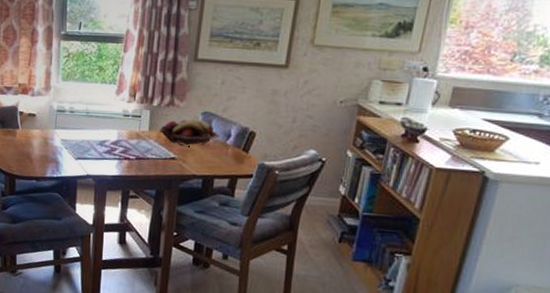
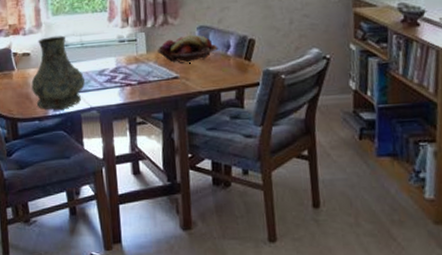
vase: none [33,101,85,173] -> present [31,35,85,110]

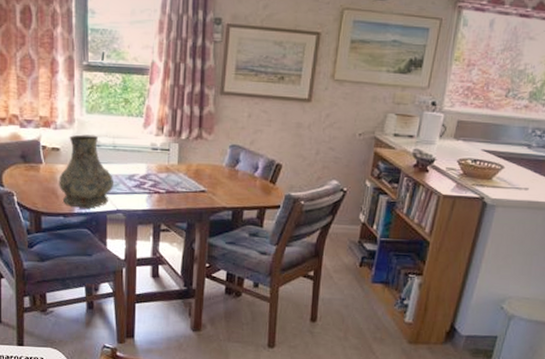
fruit basket: present [156,34,219,64] -> none [188,152,247,179]

